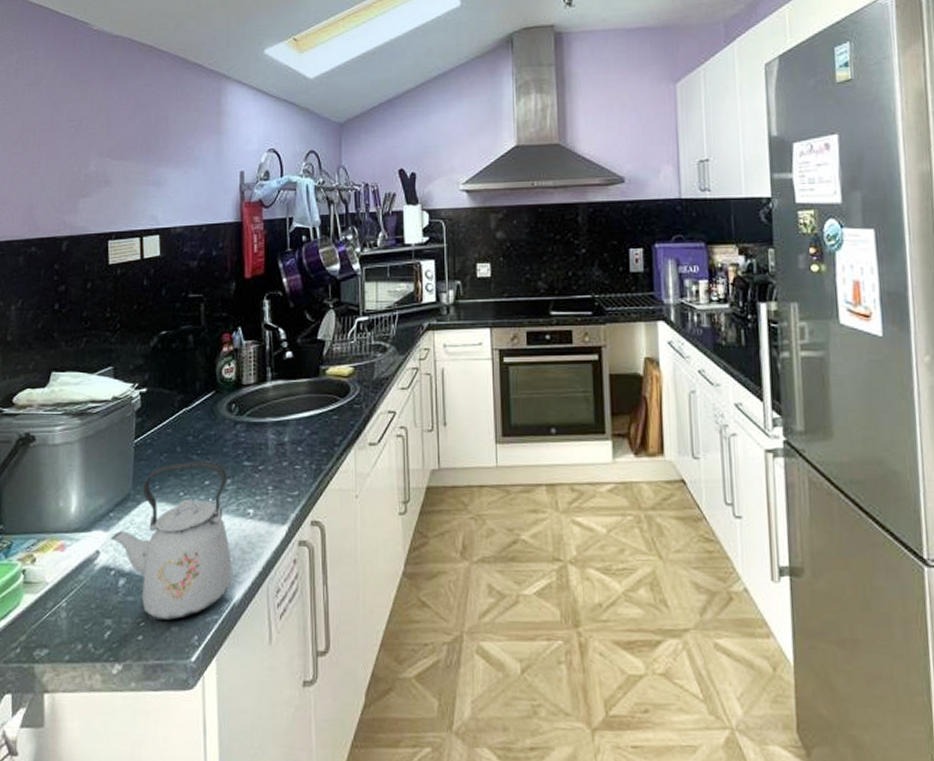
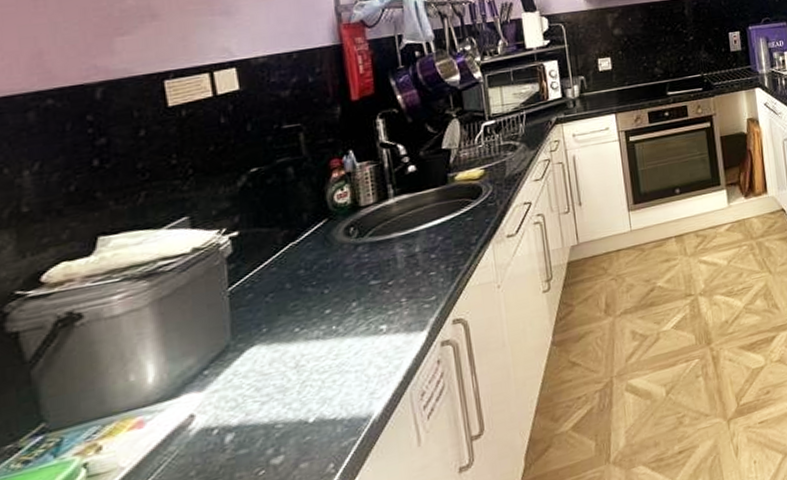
kettle: present [110,461,233,620] -> none [208,289,370,463]

